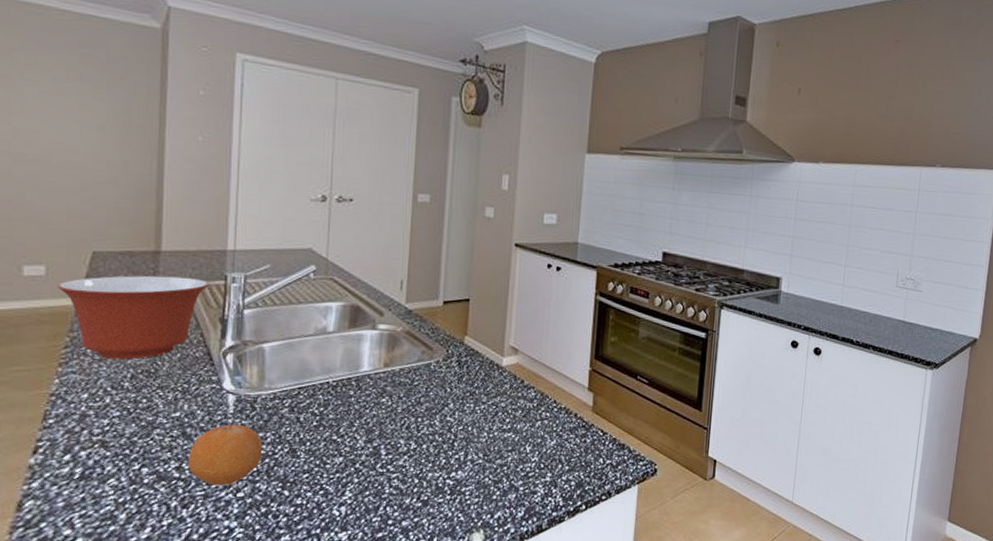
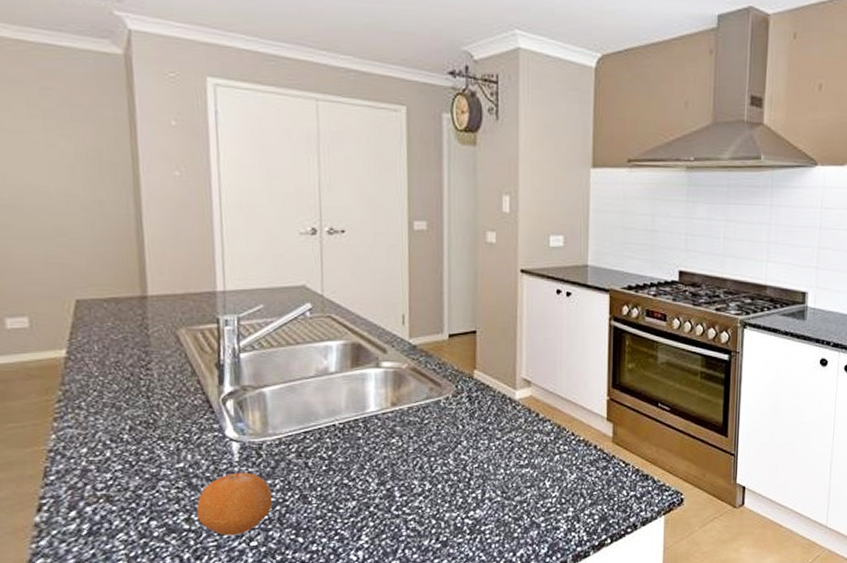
mixing bowl: present [57,275,209,360] -> none [42,322,201,411]

